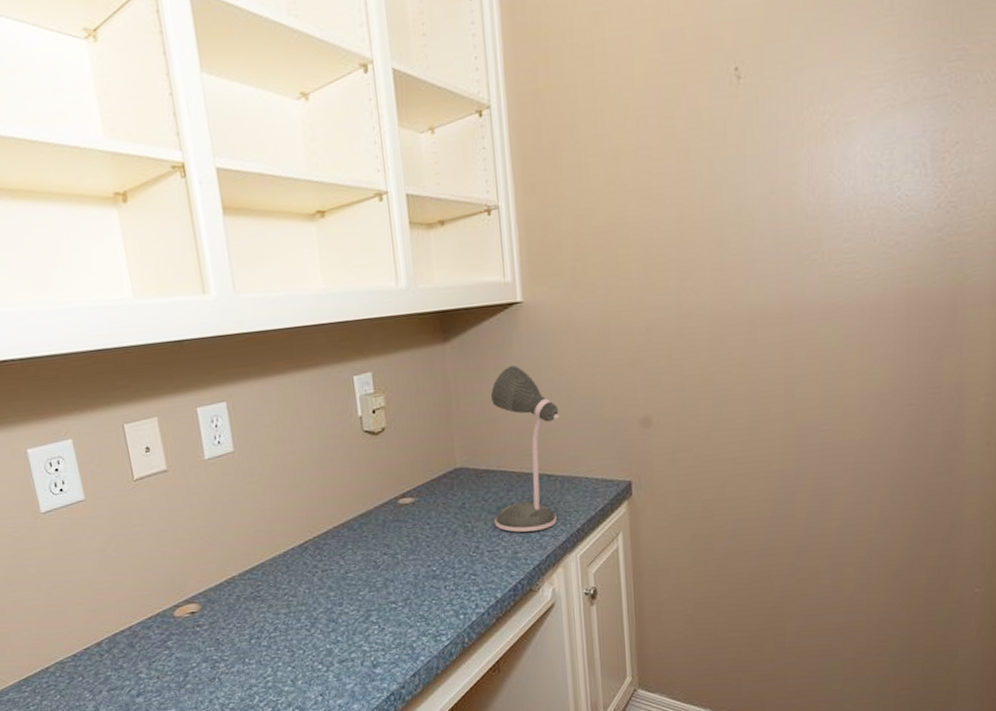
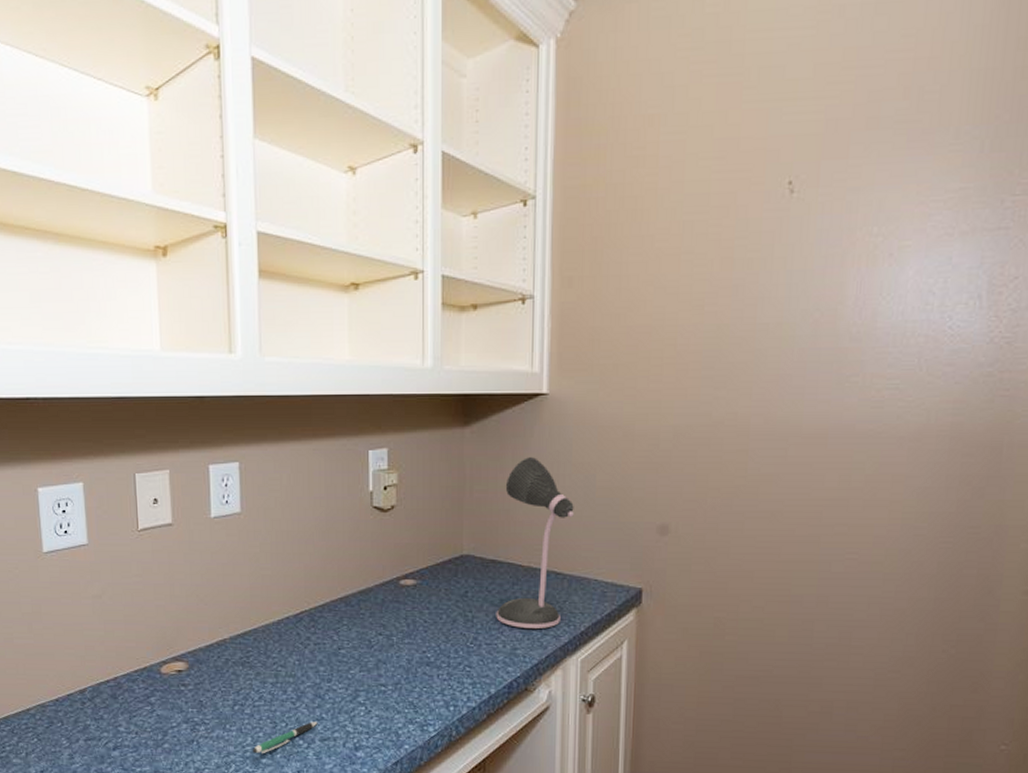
pen: none [273,645,335,683] -> present [252,721,318,754]

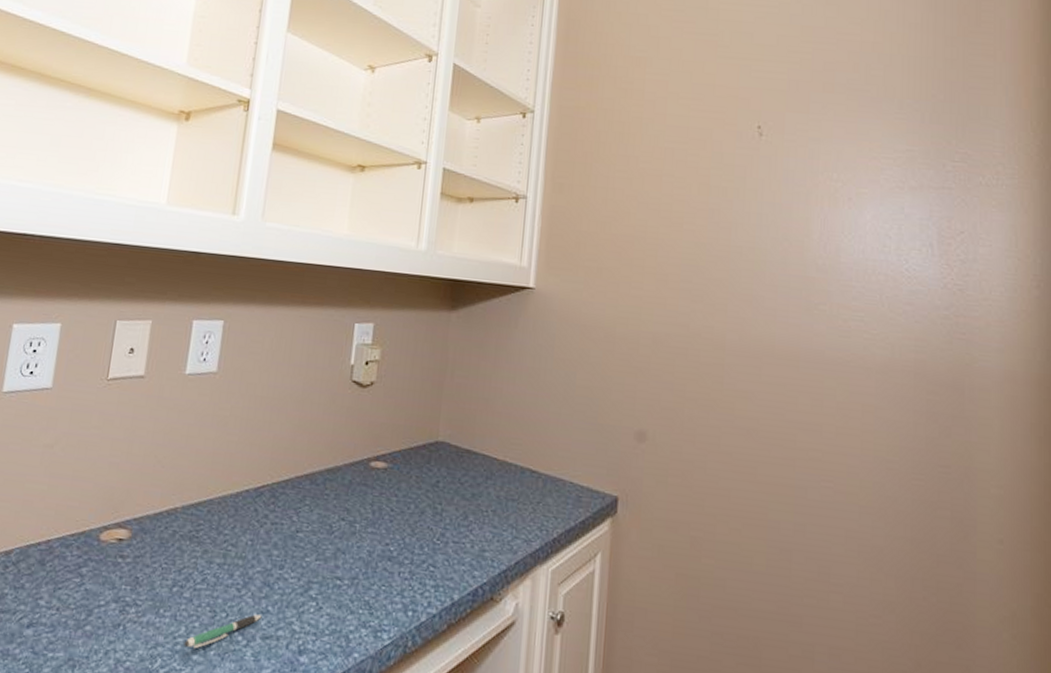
desk lamp: present [496,457,574,629] -> none [466,348,553,531]

